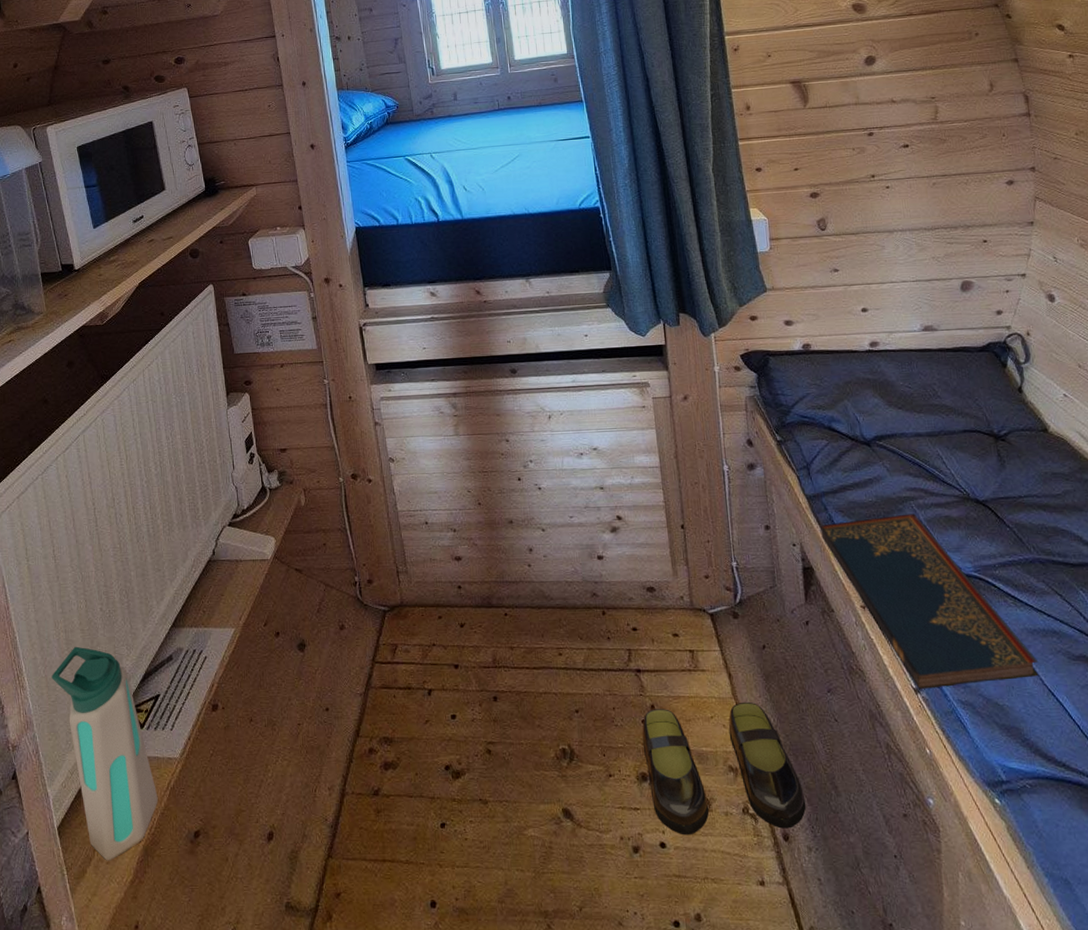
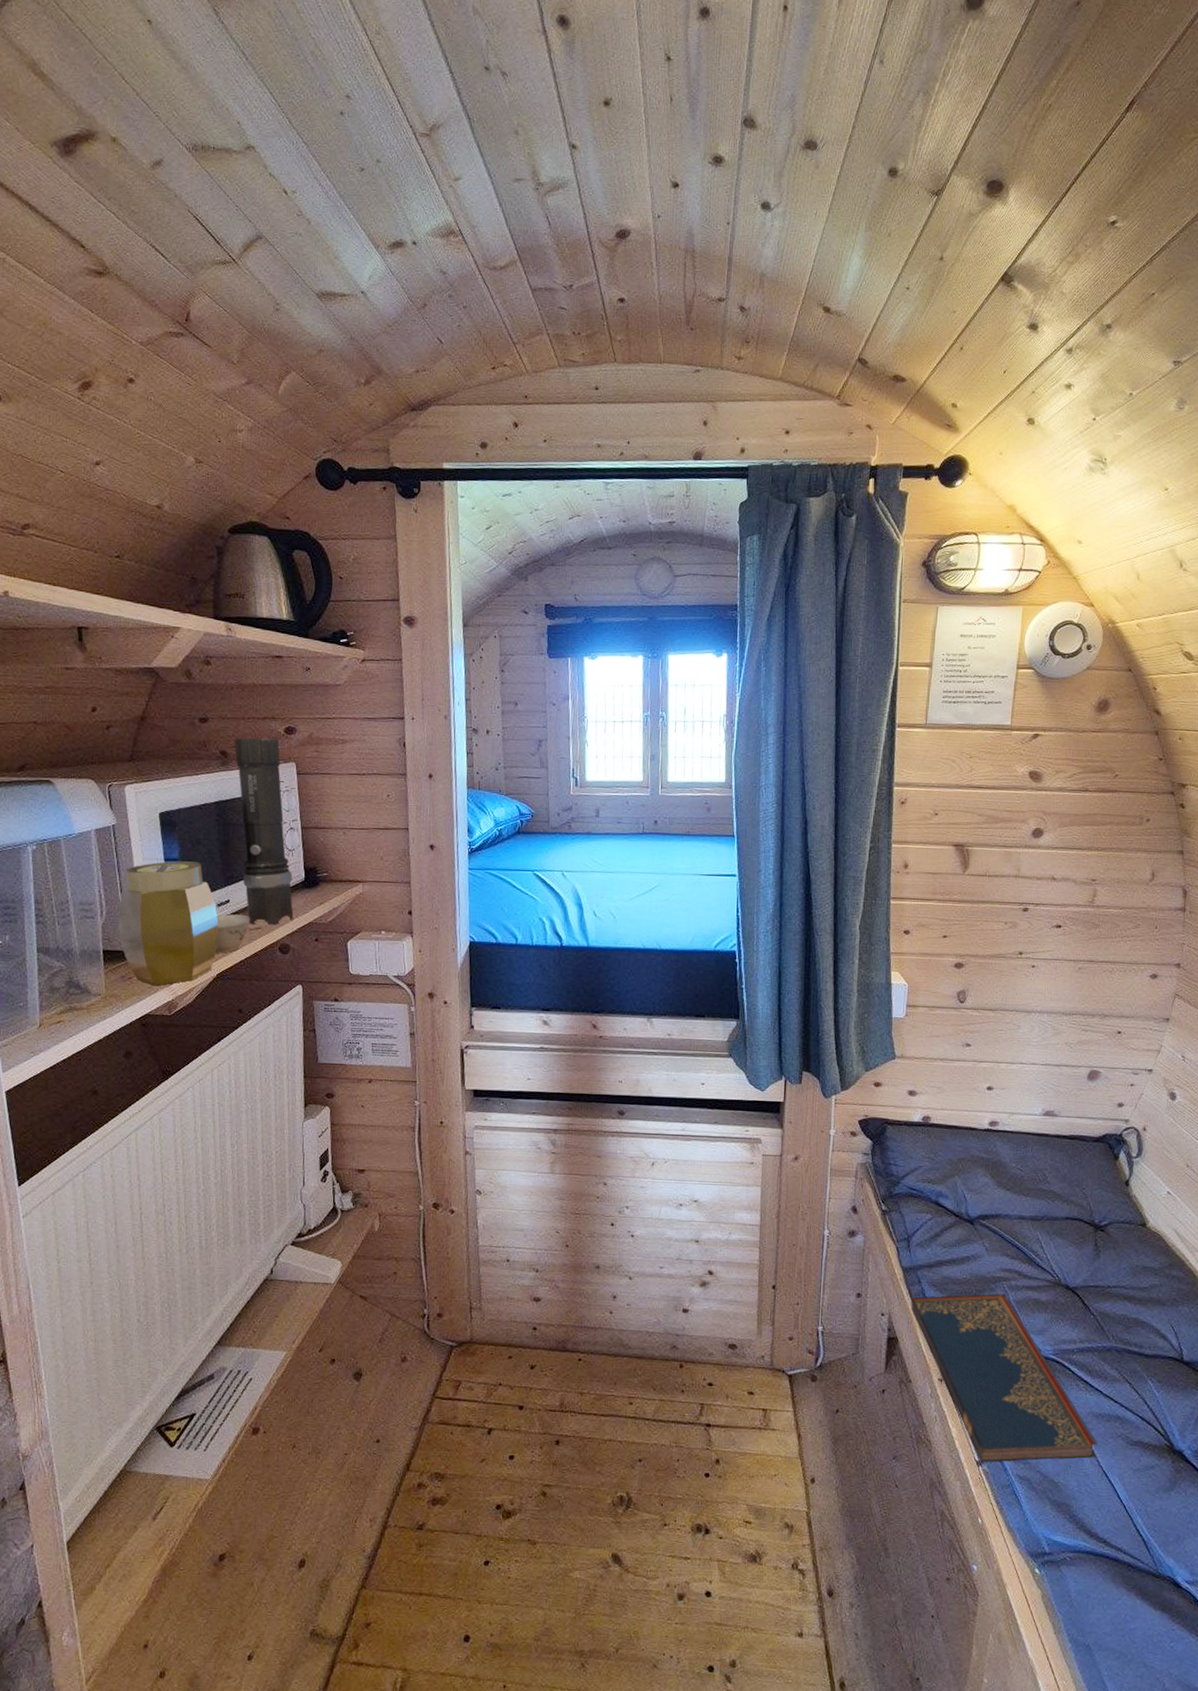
jar: none [50,185,137,300] -> present [118,861,219,986]
water bottle: present [52,646,158,861] -> none [75,1357,183,1579]
flashlight: none [133,69,200,235] -> present [234,738,294,925]
teacup: none [134,227,162,265] -> present [215,914,250,954]
slippers: present [642,701,806,835] -> none [702,1462,854,1586]

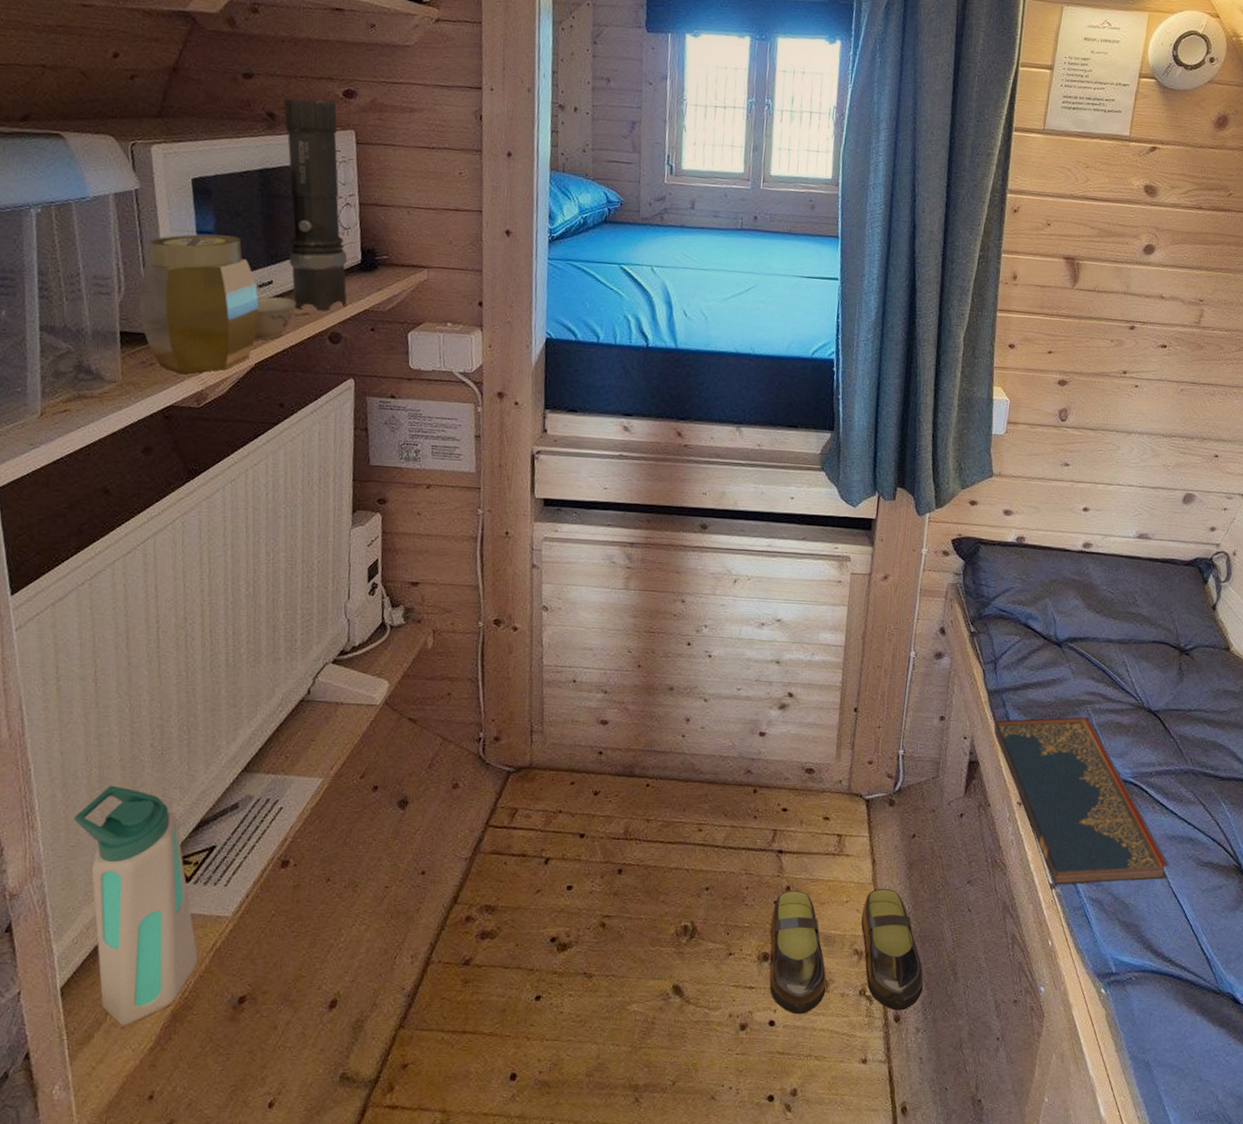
water bottle: none [75,1357,183,1579] -> present [74,785,198,1026]
slippers: none [702,1462,854,1586] -> present [769,888,924,1015]

